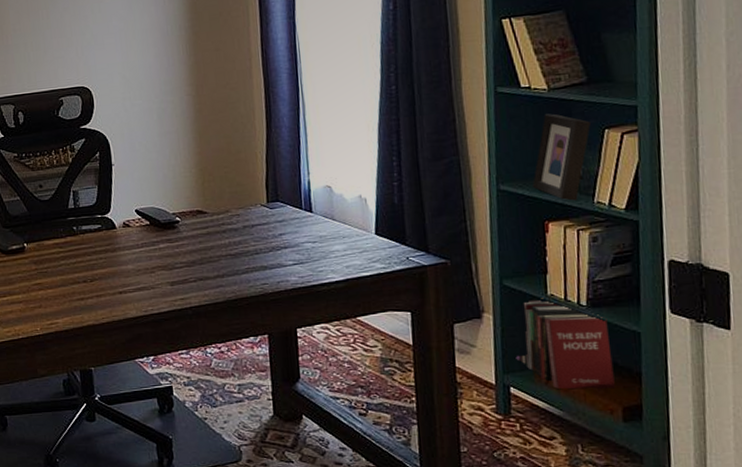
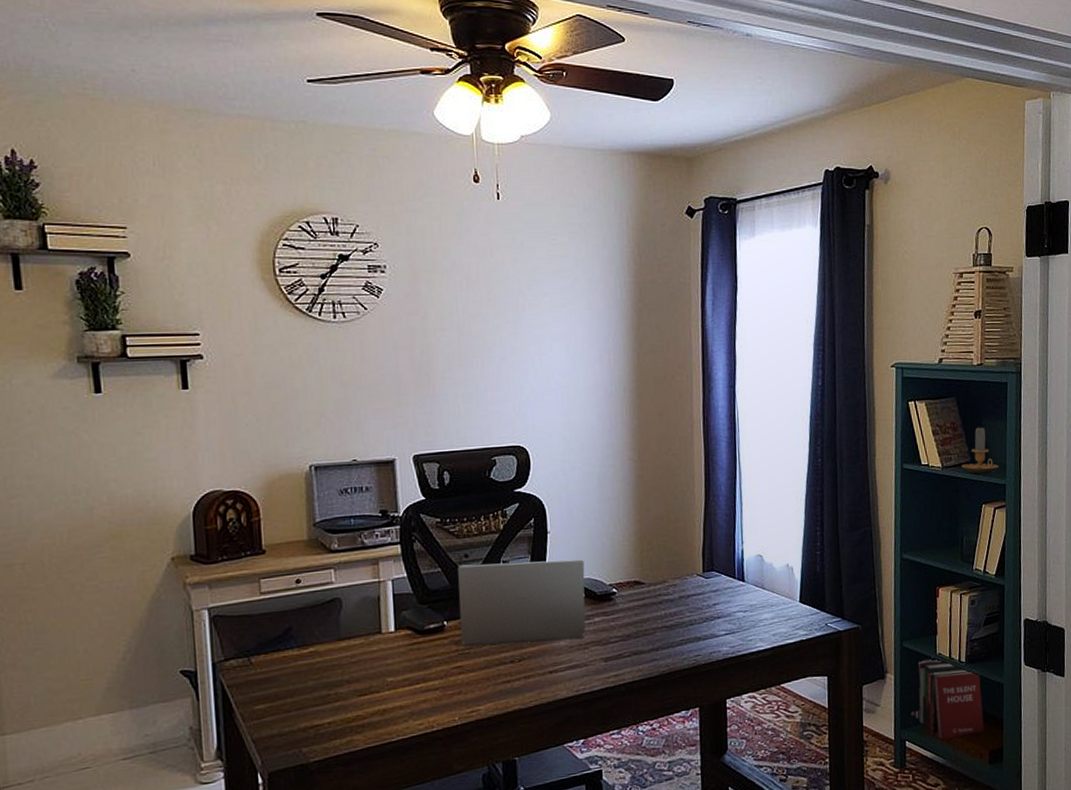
laptop: none [34,189,152,267] -> present [458,559,586,647]
picture frame: present [533,113,591,201] -> none [928,489,972,568]
candle: none [574,40,627,95] -> present [961,426,999,474]

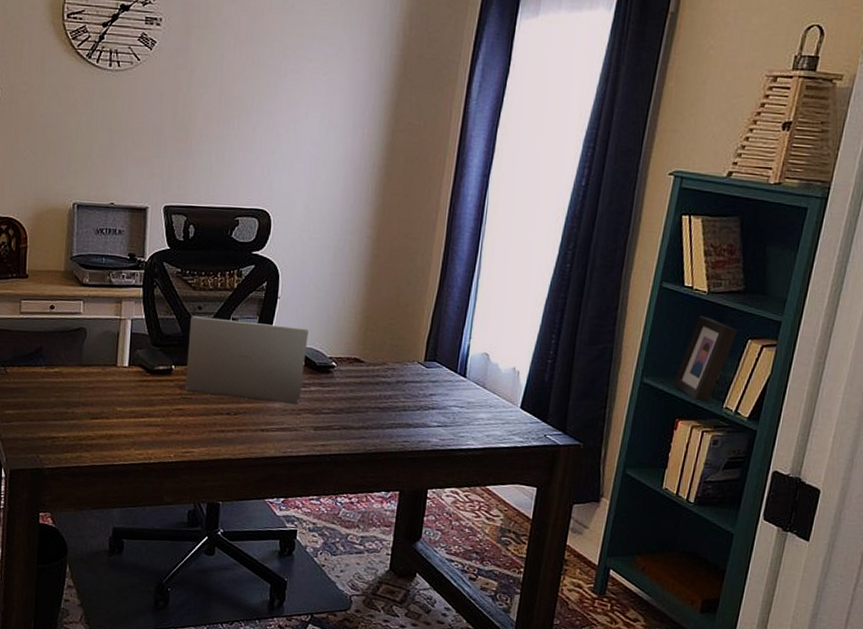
books: present [911,657,984,739] -> none [621,490,709,582]
picture frame: none [928,489,972,568] -> present [673,316,738,403]
candle: present [961,426,999,474] -> none [731,252,778,307]

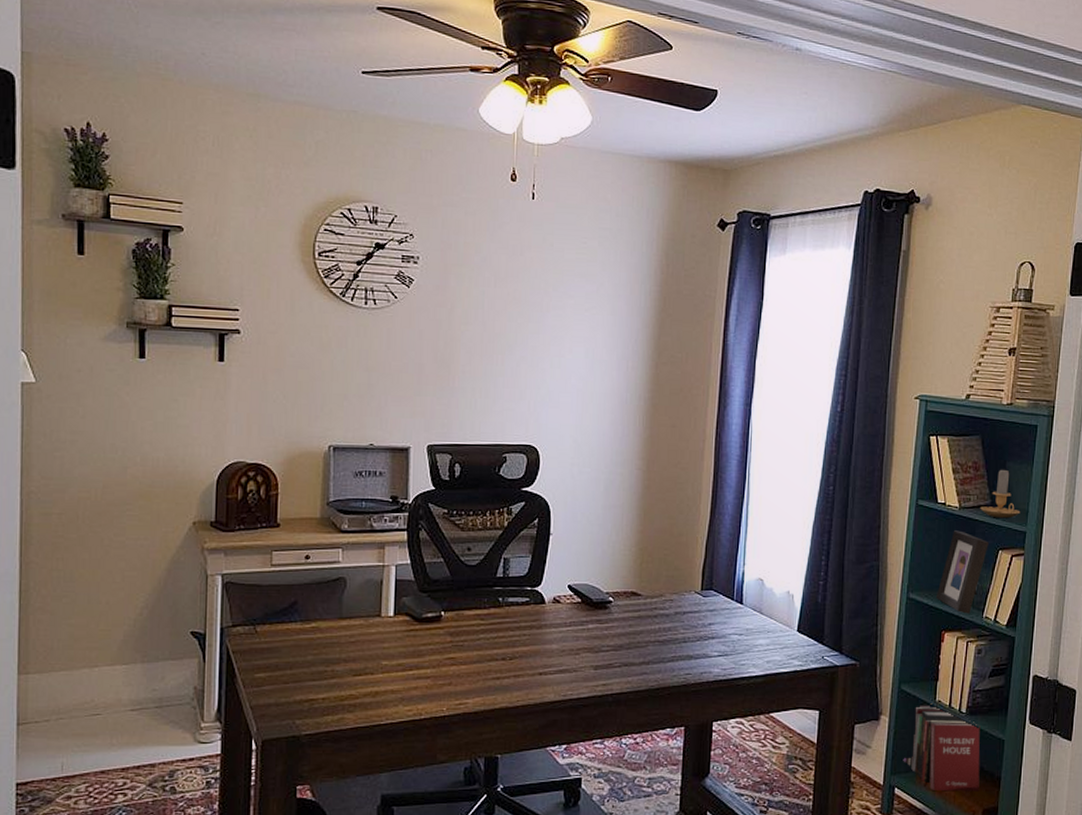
laptop: present [185,316,309,404] -> none [456,558,583,643]
books: none [621,490,709,582] -> present [903,703,980,792]
candle: none [731,252,778,307] -> present [980,468,1021,519]

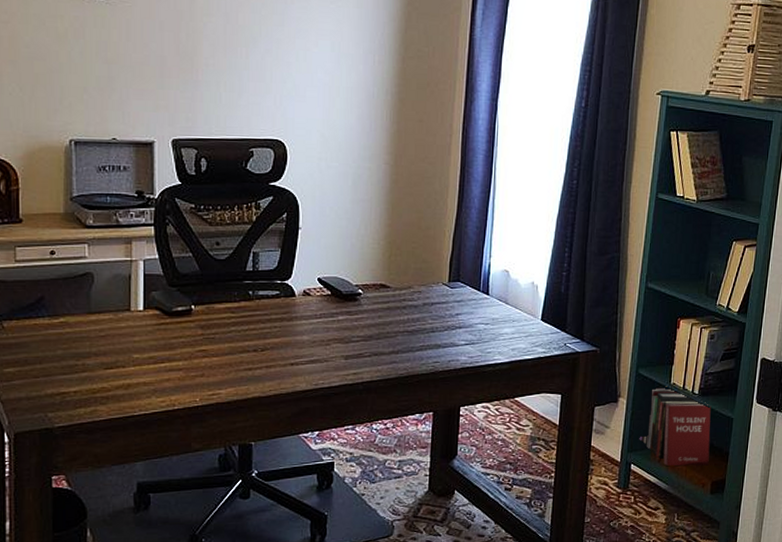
picture frame: present [937,530,989,614] -> none [673,223,724,302]
candle: present [980,468,1021,519] -> none [716,162,755,211]

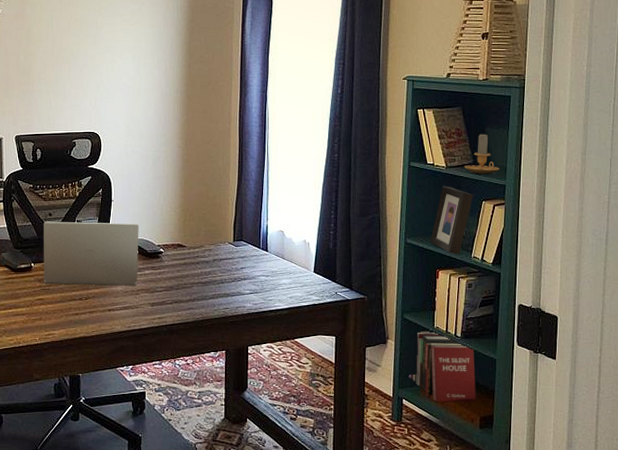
laptop: none [207,252,333,334] -> present [43,221,139,286]
picture frame: none [673,223,724,302] -> present [430,186,473,255]
candle: none [716,162,755,211] -> present [464,133,500,175]

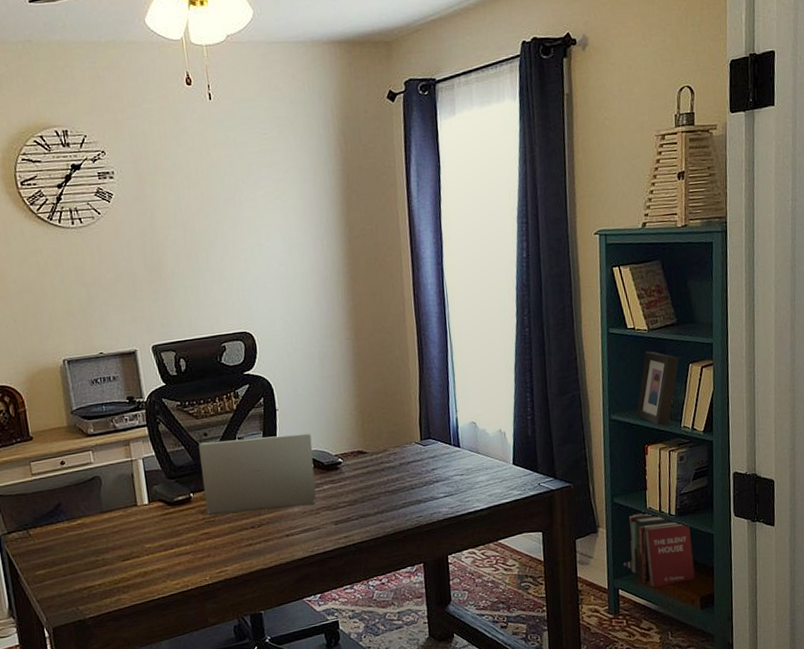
candle: present [464,133,500,175] -> none [667,287,706,335]

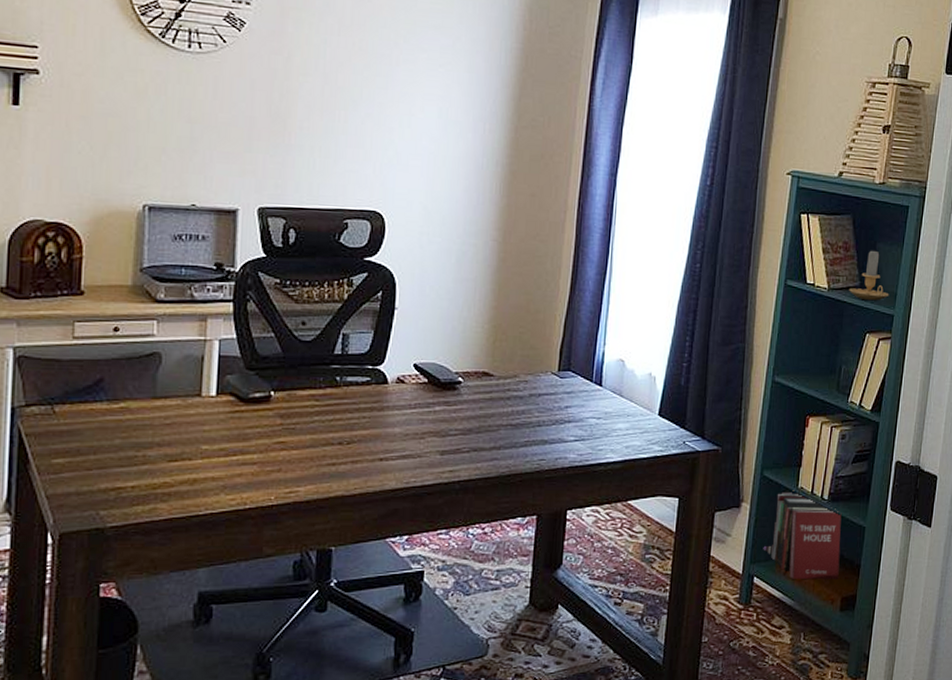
laptop: present [199,433,317,516] -> none [287,333,431,427]
picture frame: present [636,351,679,426] -> none [802,312,856,398]
candle: none [667,287,706,335] -> present [849,249,889,301]

